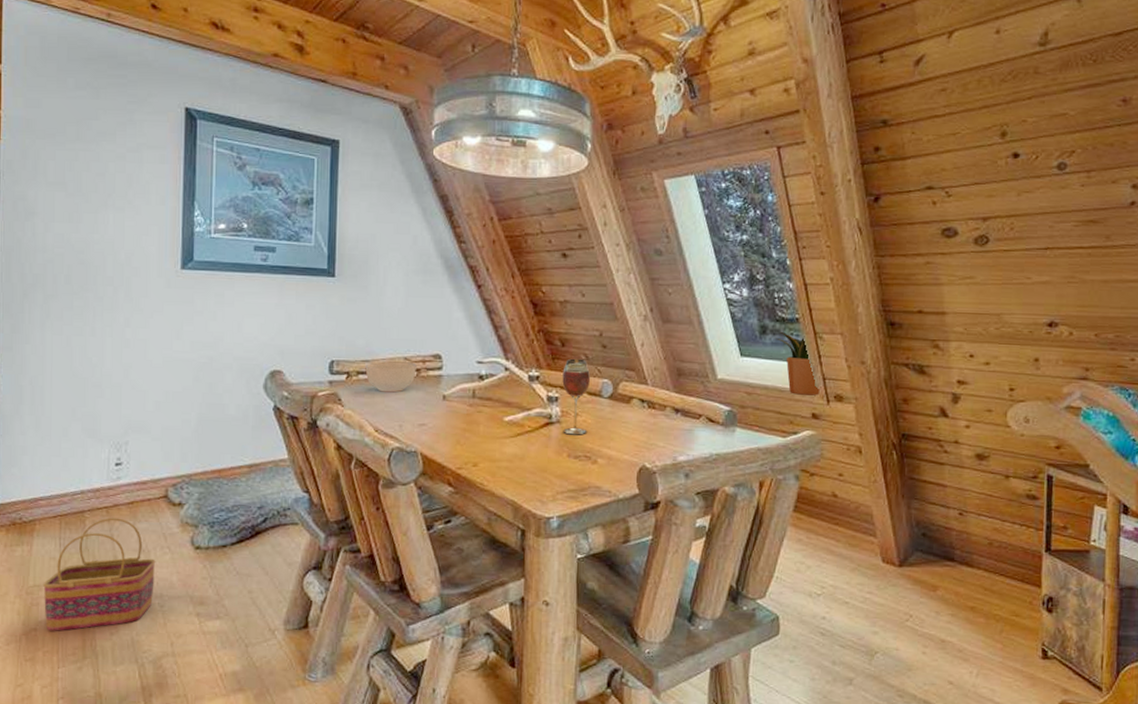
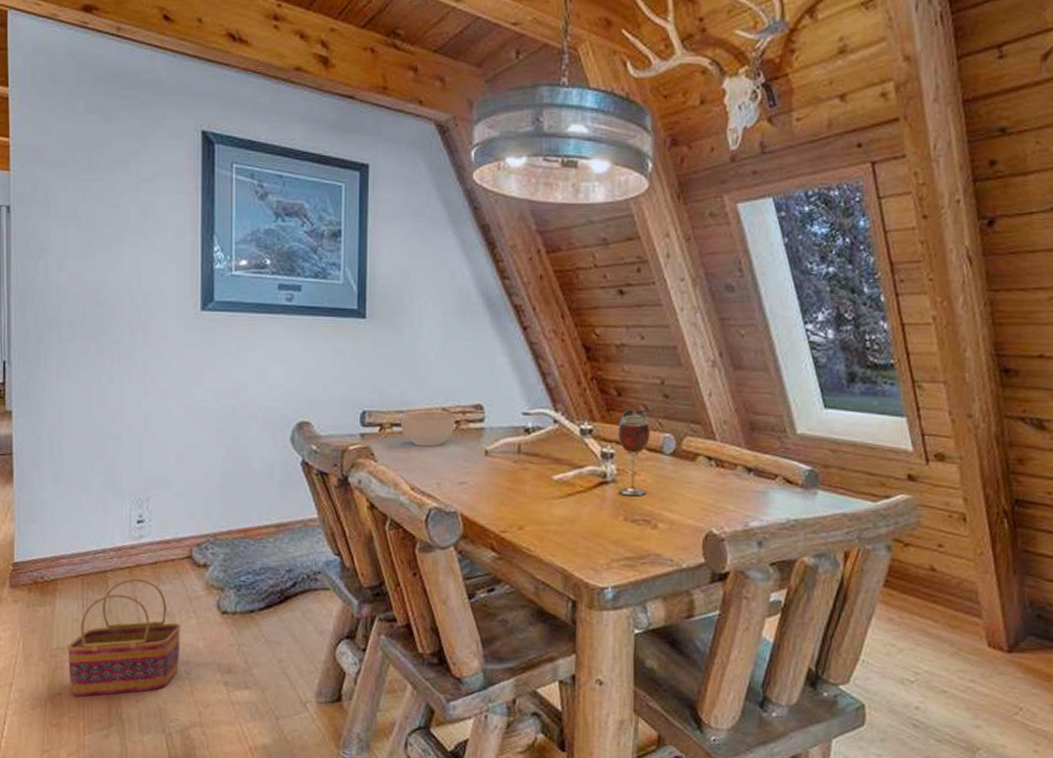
potted plant: present [774,331,820,396] -> none [865,379,918,454]

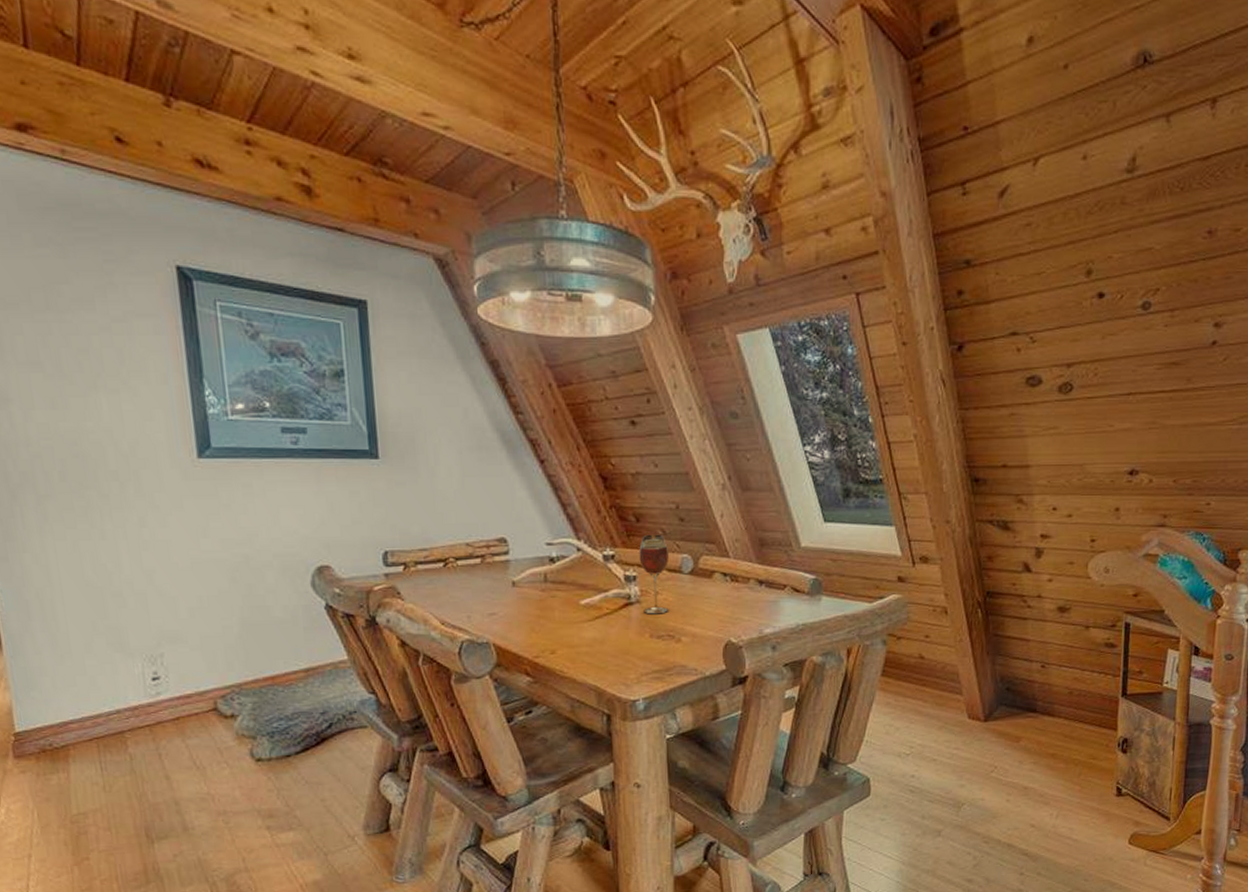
basket: present [67,578,181,696] -> none [88,736,216,859]
bowl: present [400,412,456,447] -> none [423,548,481,582]

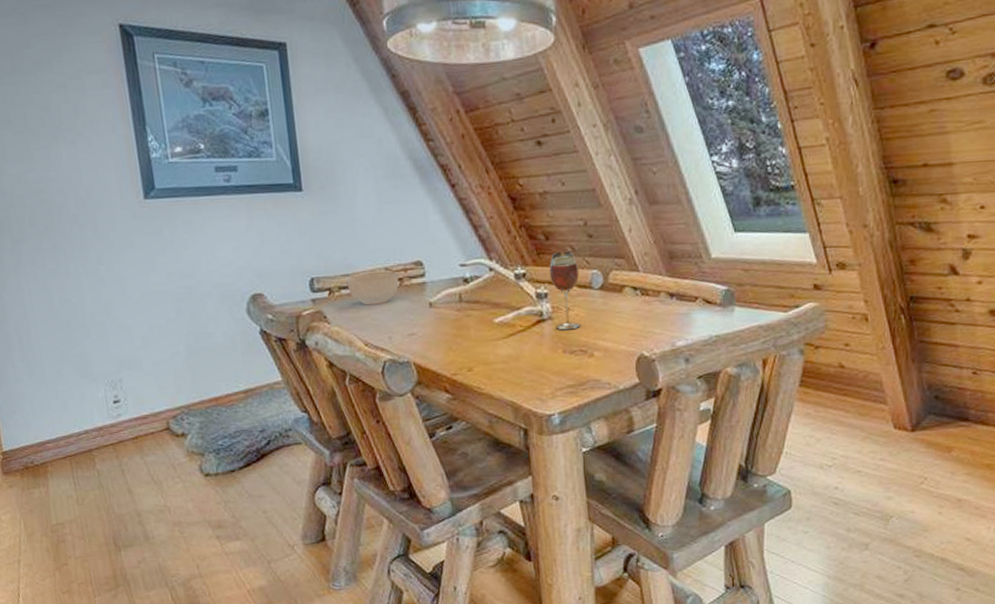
bowl: none [423,548,481,582] -> present [346,272,399,305]

